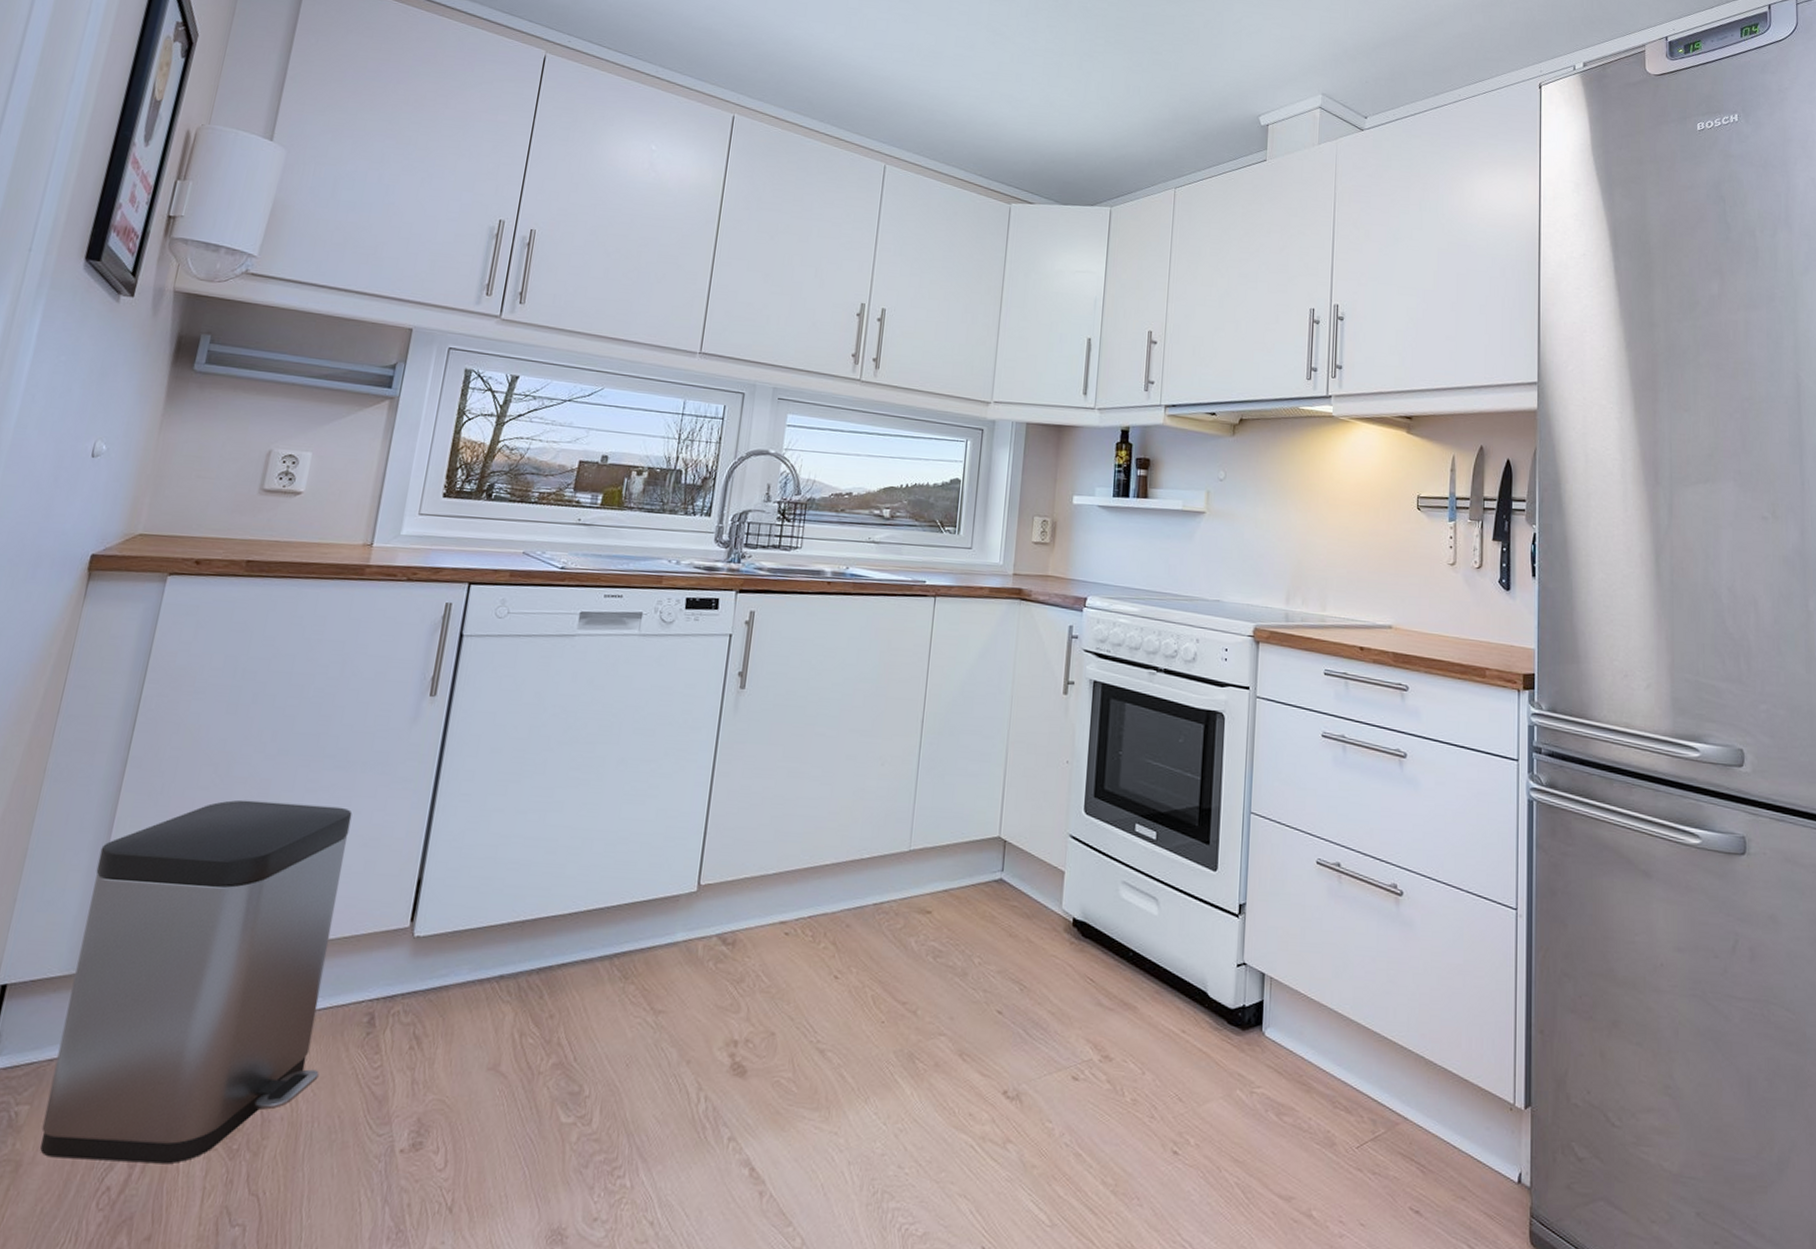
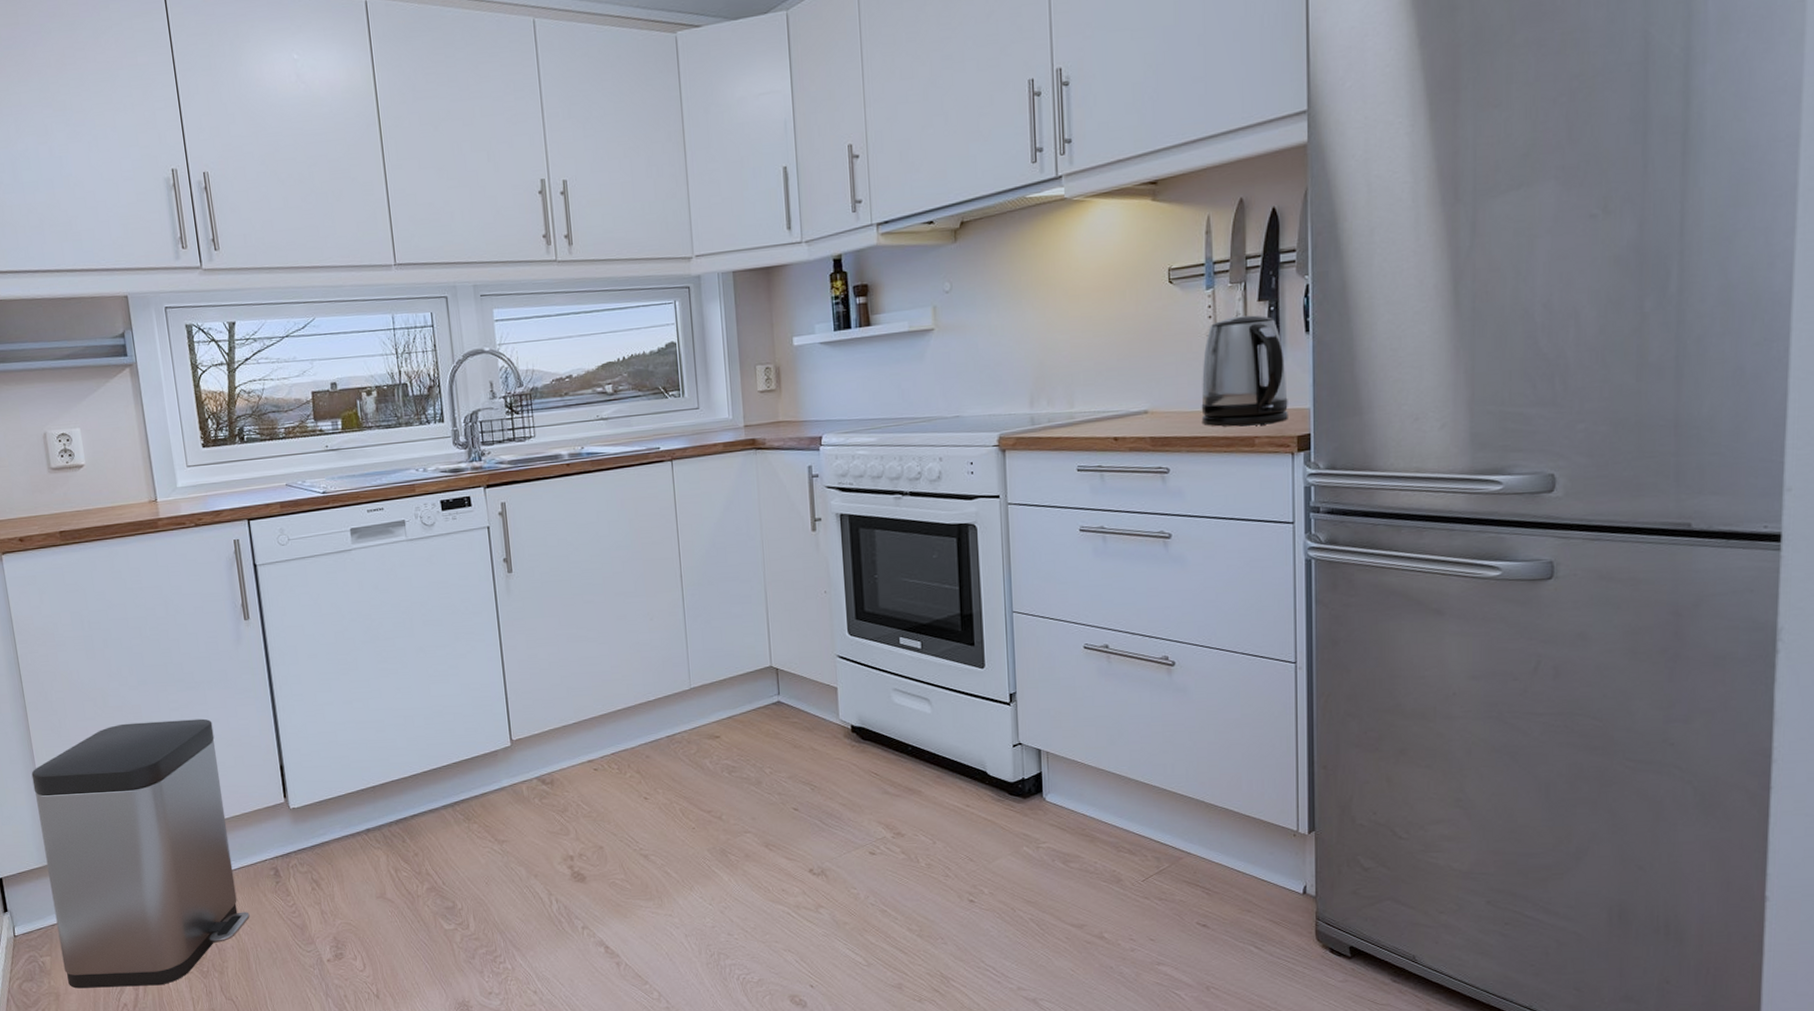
kettle: none [1439,551,1516,659] -> present [1201,315,1288,428]

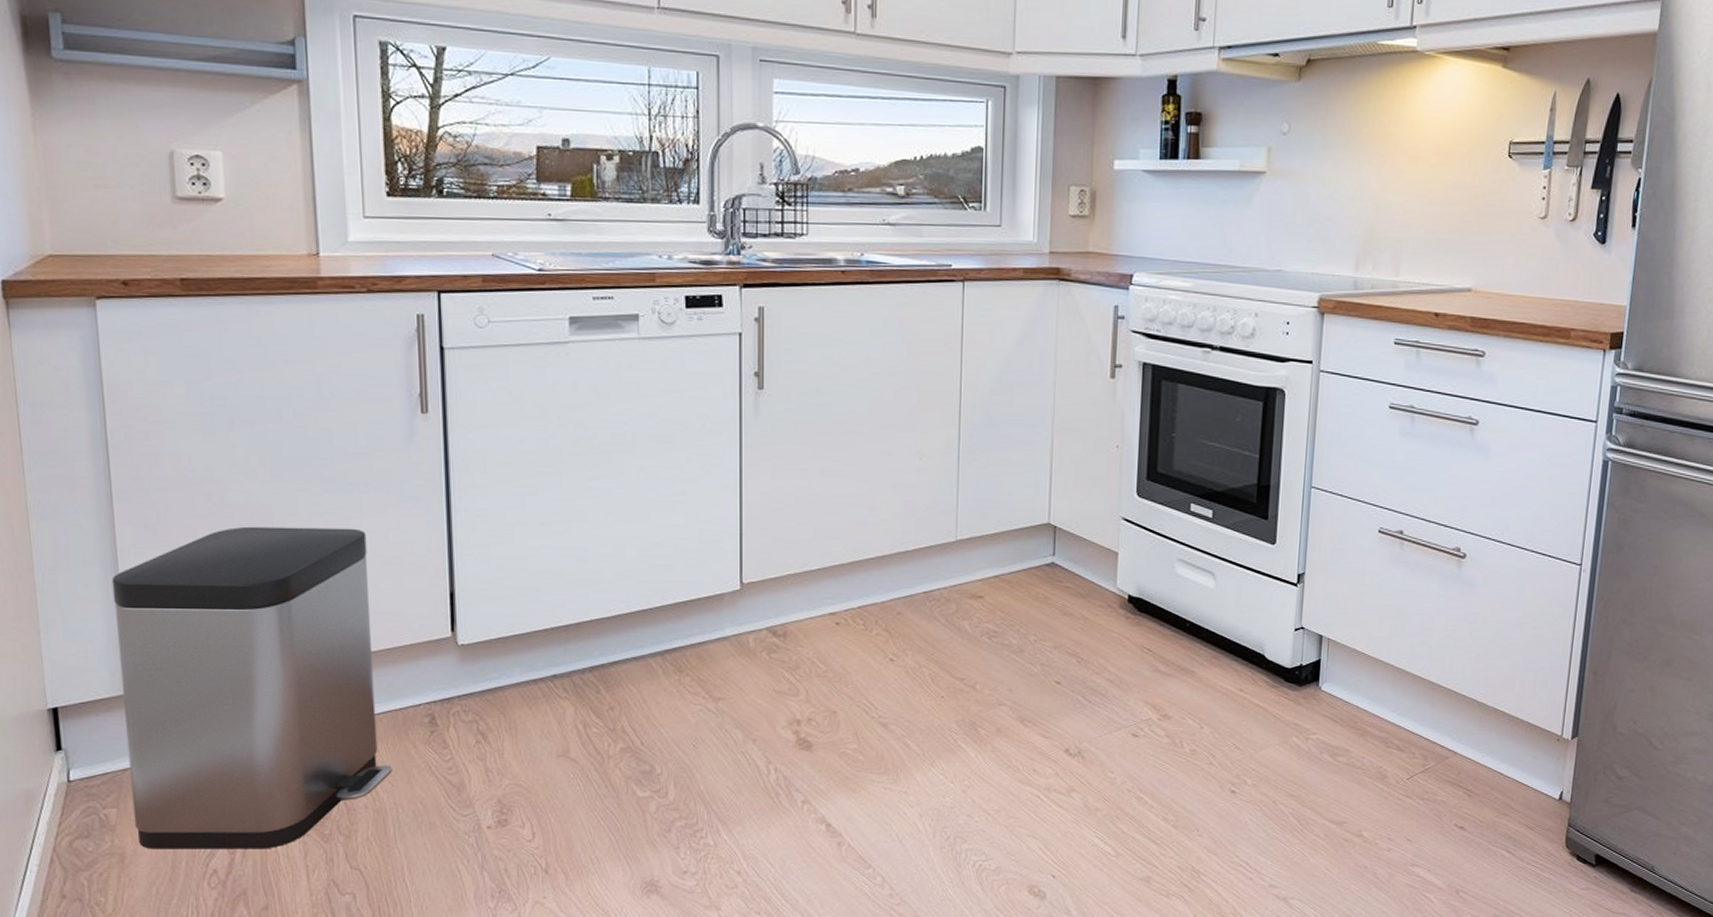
kettle: present [1201,315,1288,428] -> none [1522,201,1609,318]

